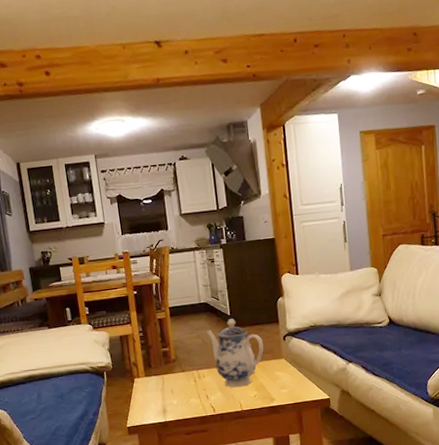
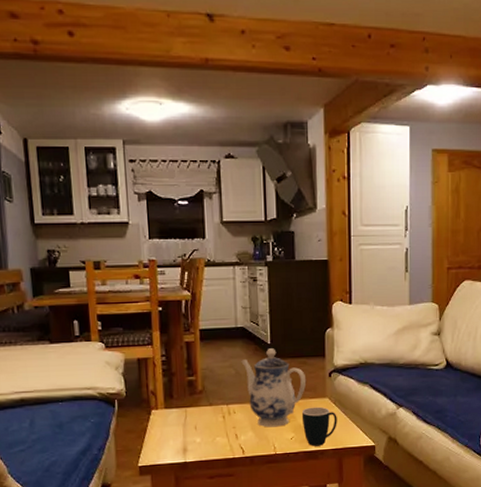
mug: none [262,367,294,402] -> present [301,406,337,447]

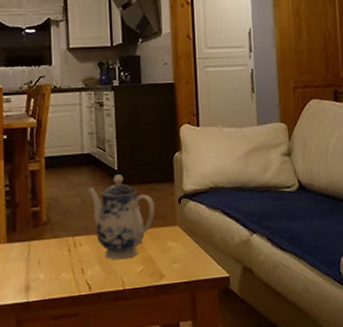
mug: present [301,406,337,447] -> none [151,235,189,280]

